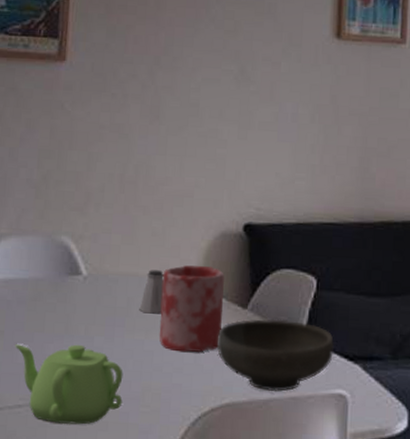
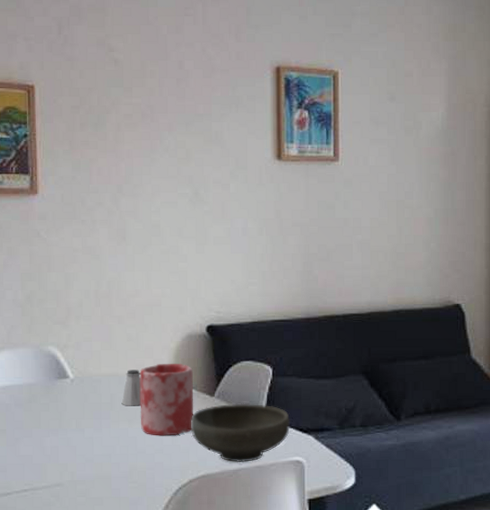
teapot: present [14,344,123,425] -> none [16,436,114,502]

